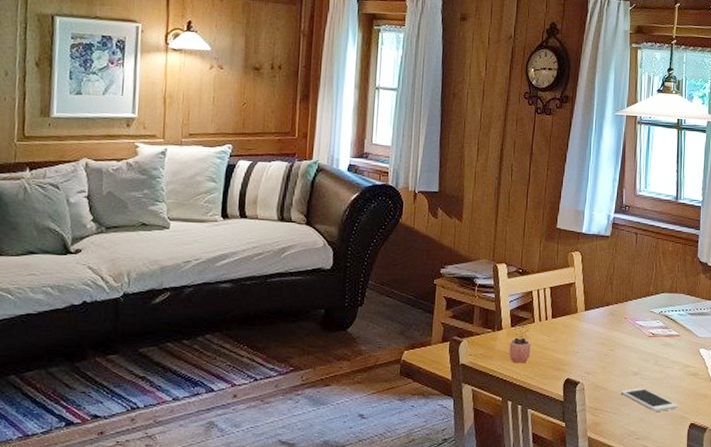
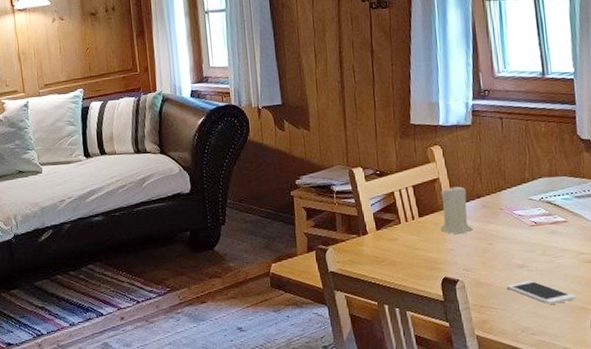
cocoa: present [509,324,531,363] -> none [377,227,401,266]
candle: none [570,290,599,339] -> present [440,184,473,235]

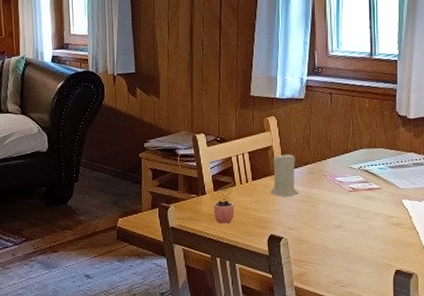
cocoa: none [377,227,401,266] -> present [214,188,234,224]
cell phone: present [507,280,577,304] -> none [325,239,383,261]

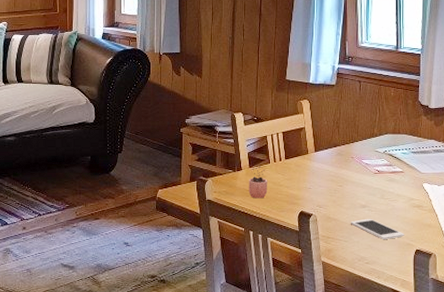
candle: present [270,152,299,197] -> none [302,134,328,176]
cell phone: none [325,239,383,261] -> present [351,218,405,239]

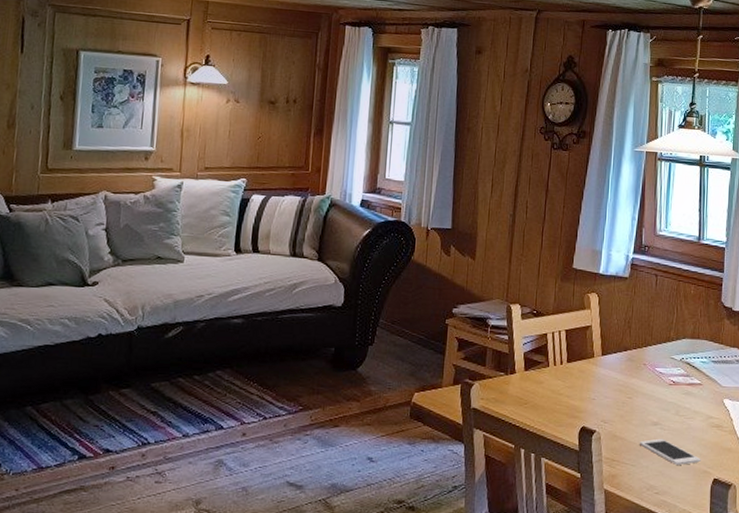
cocoa: present [249,165,268,199] -> none [522,367,545,409]

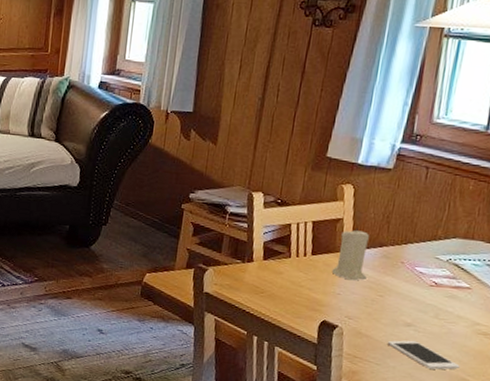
candle: none [586,334,616,385] -> present [331,228,369,281]

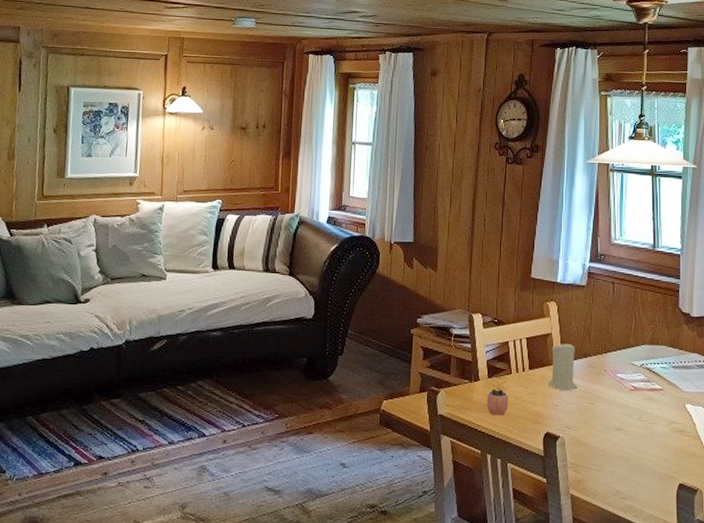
cocoa: none [258,257,285,299] -> present [487,375,509,416]
cell phone: present [388,340,460,370] -> none [604,444,666,470]

